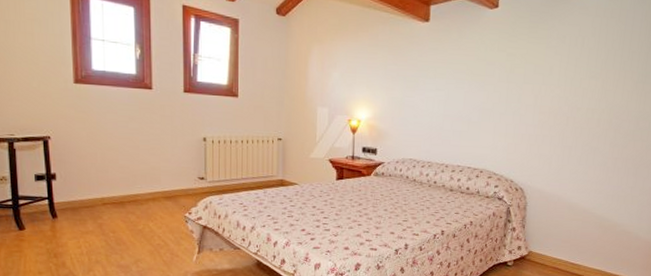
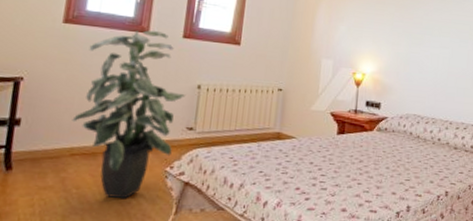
indoor plant: none [98,87,194,241] -> present [72,30,186,199]

